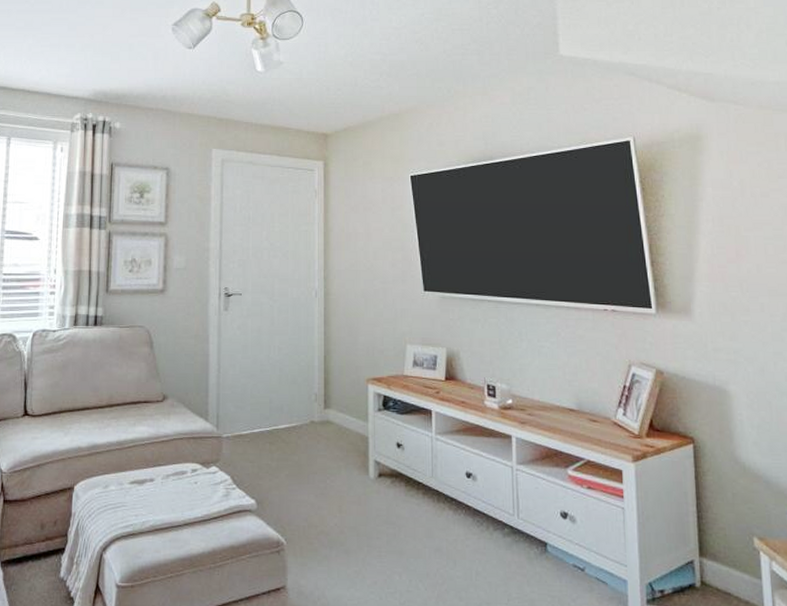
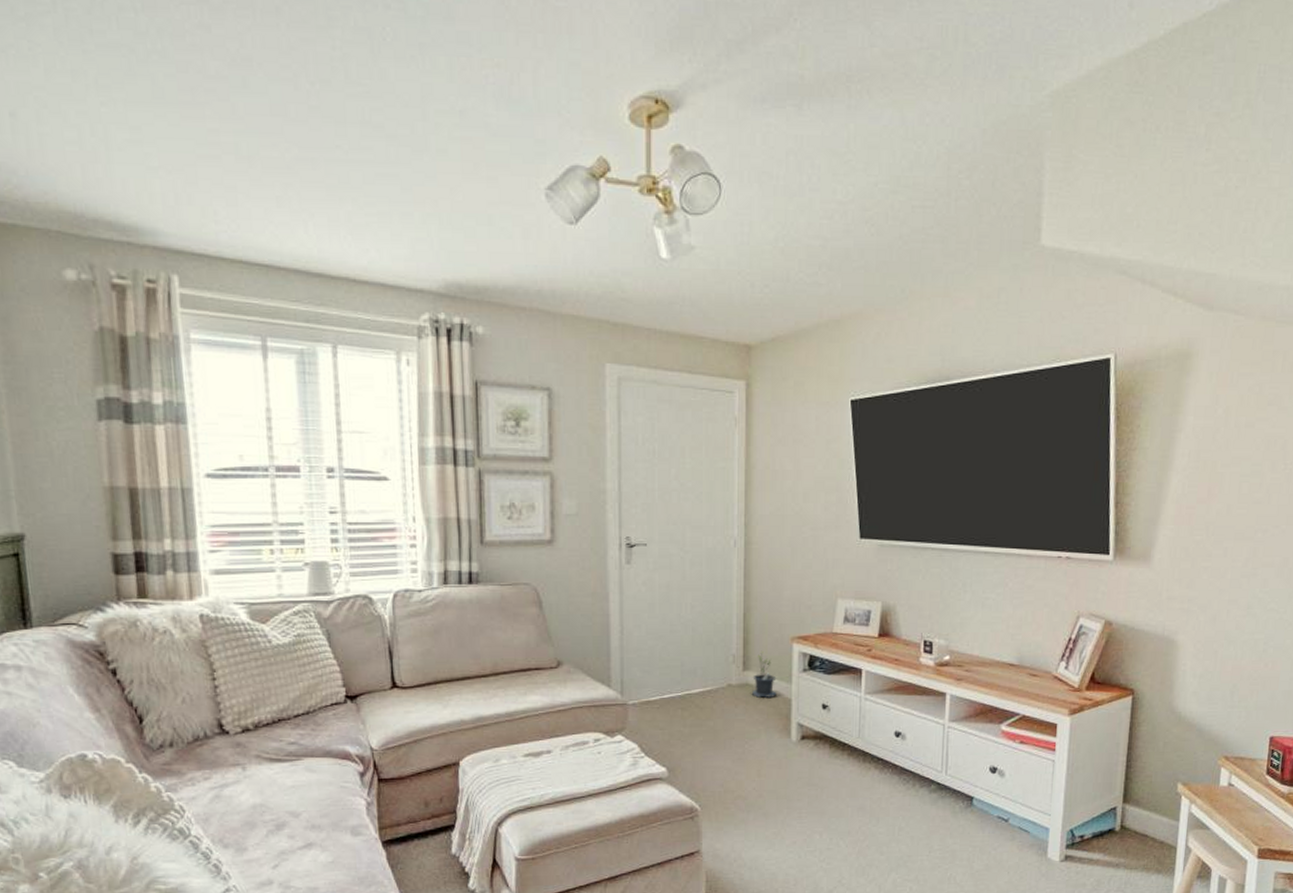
potted plant: none [332,390,355,436] -> present [751,650,777,699]

